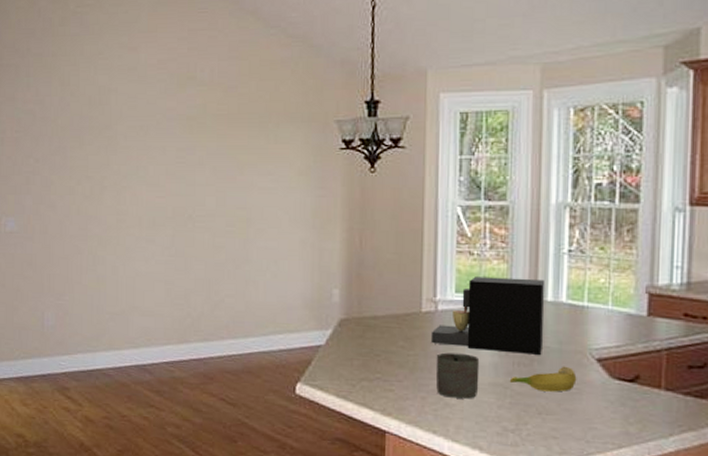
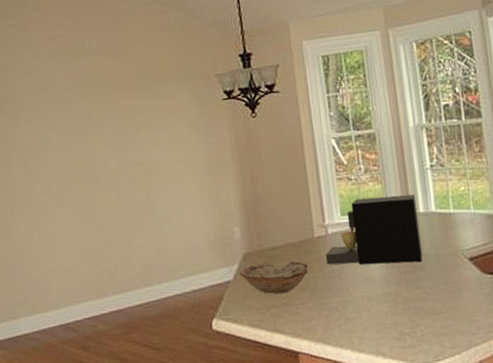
bowl: none [332,331,410,367] -> present [239,261,308,294]
mug: present [436,352,480,399] -> none [334,270,374,312]
banana: present [509,366,577,392] -> none [398,268,456,294]

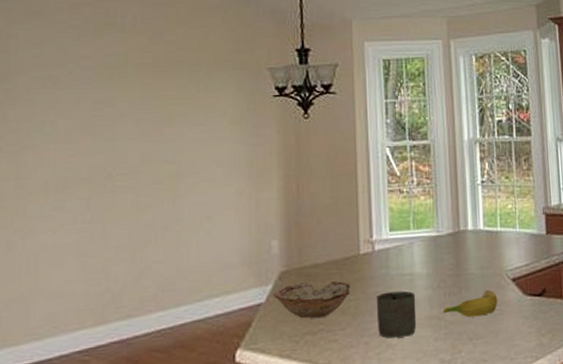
coffee maker: present [325,194,423,265] -> none [369,210,469,285]
mug: none [334,270,374,312] -> present [377,291,417,338]
banana: none [398,268,456,294] -> present [442,289,498,317]

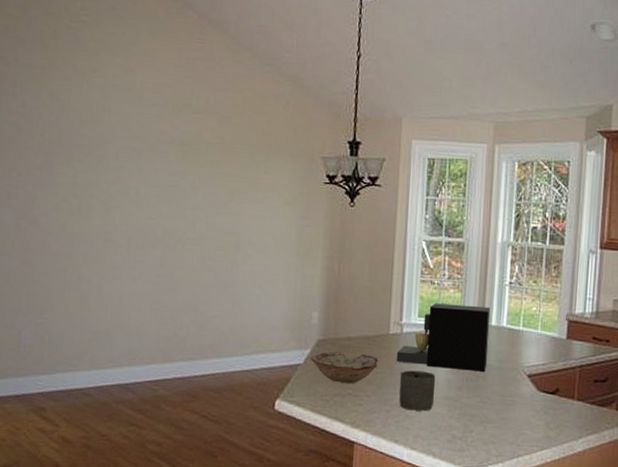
coffee maker: none [369,210,469,285] -> present [396,303,490,372]
banana: present [442,289,498,317] -> none [459,381,512,404]

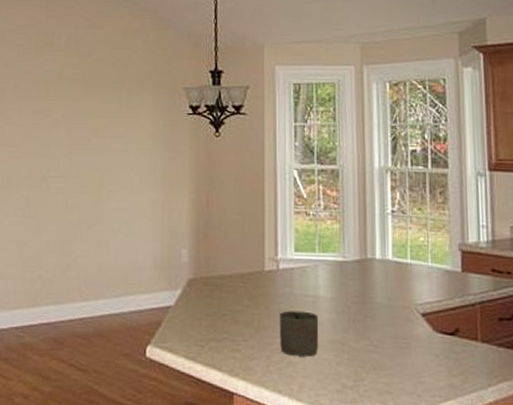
bowl: present [310,351,379,383] -> none [181,291,255,326]
coffee maker: present [396,303,490,372] -> none [273,236,375,311]

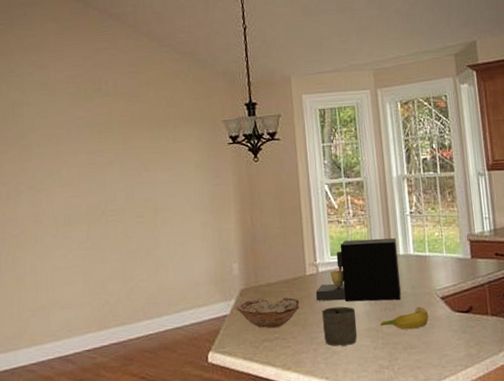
bowl: none [181,291,255,326] -> present [236,297,300,328]
coffee maker: none [273,236,375,311] -> present [315,238,402,302]
banana: none [346,321,406,347] -> present [380,306,429,330]

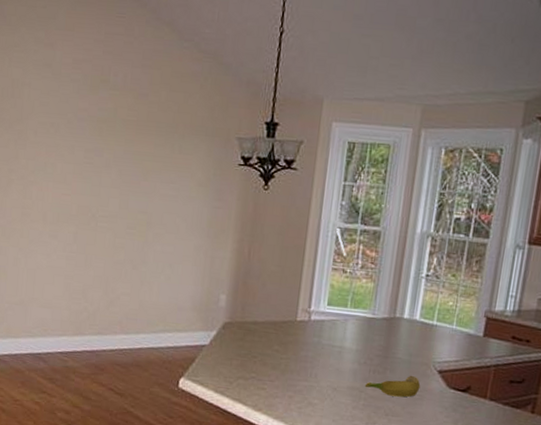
bowl: present [236,297,300,328] -> none [216,334,284,367]
coffee maker: present [315,238,402,302] -> none [302,292,403,364]
mug: present [322,306,357,346] -> none [302,358,342,400]

